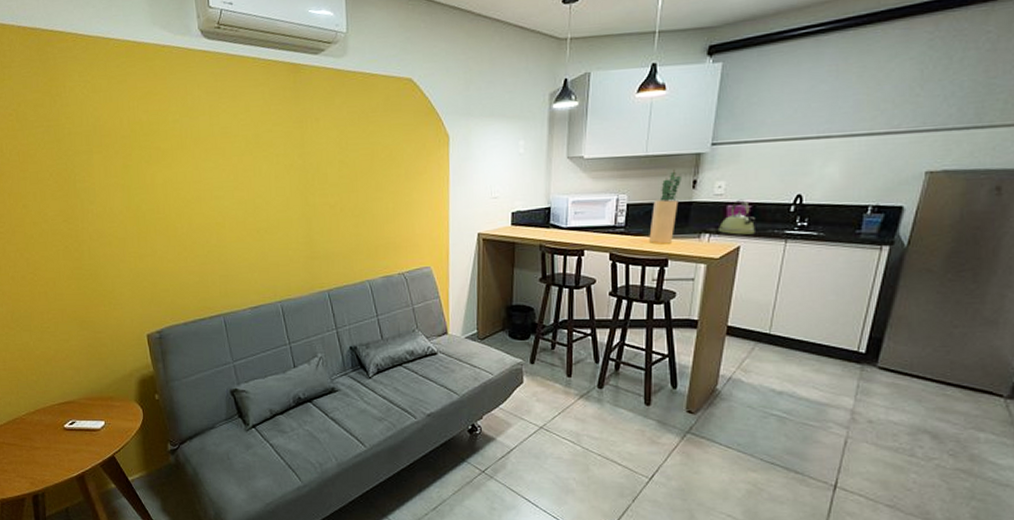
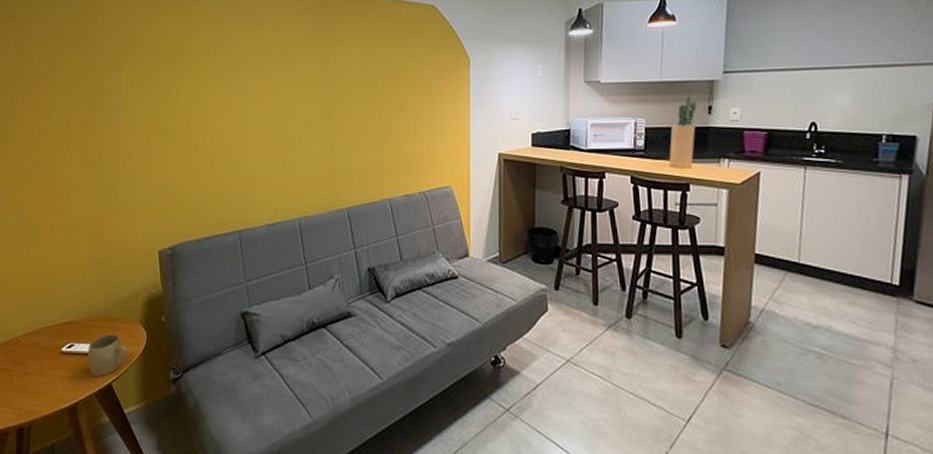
mug: none [89,411,128,449] -> present [87,333,129,376]
kettle: present [717,199,755,235] -> none [736,125,774,161]

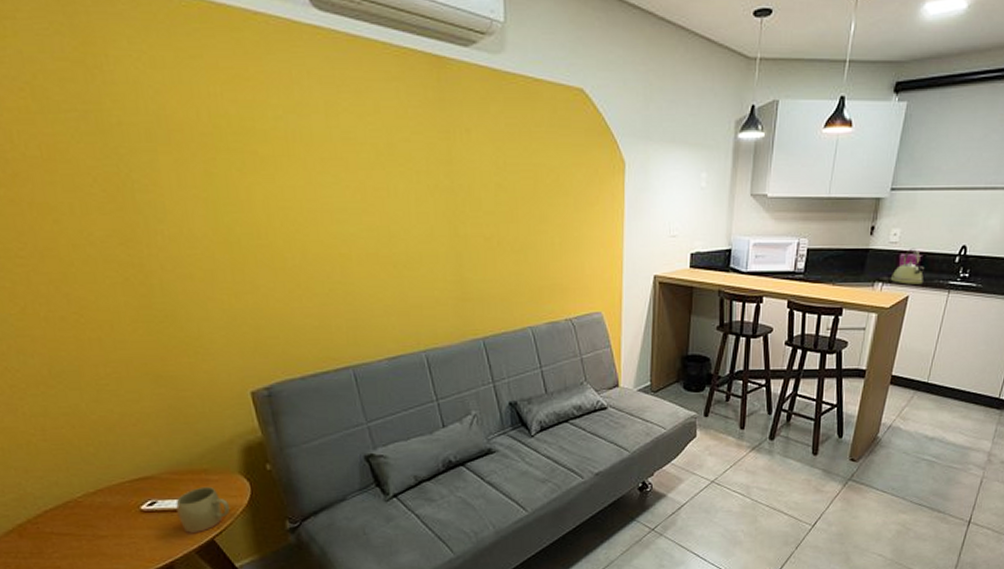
vase: present [669,95,697,170] -> none [826,214,861,294]
kettle: none [736,125,774,161] -> present [890,248,924,285]

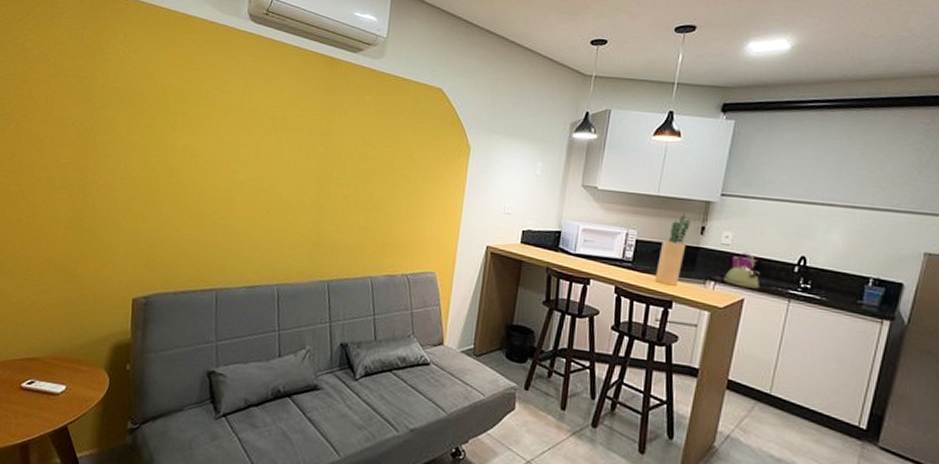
mug: present [176,486,231,533] -> none [46,375,89,417]
vase: none [826,214,861,294] -> present [655,213,691,287]

